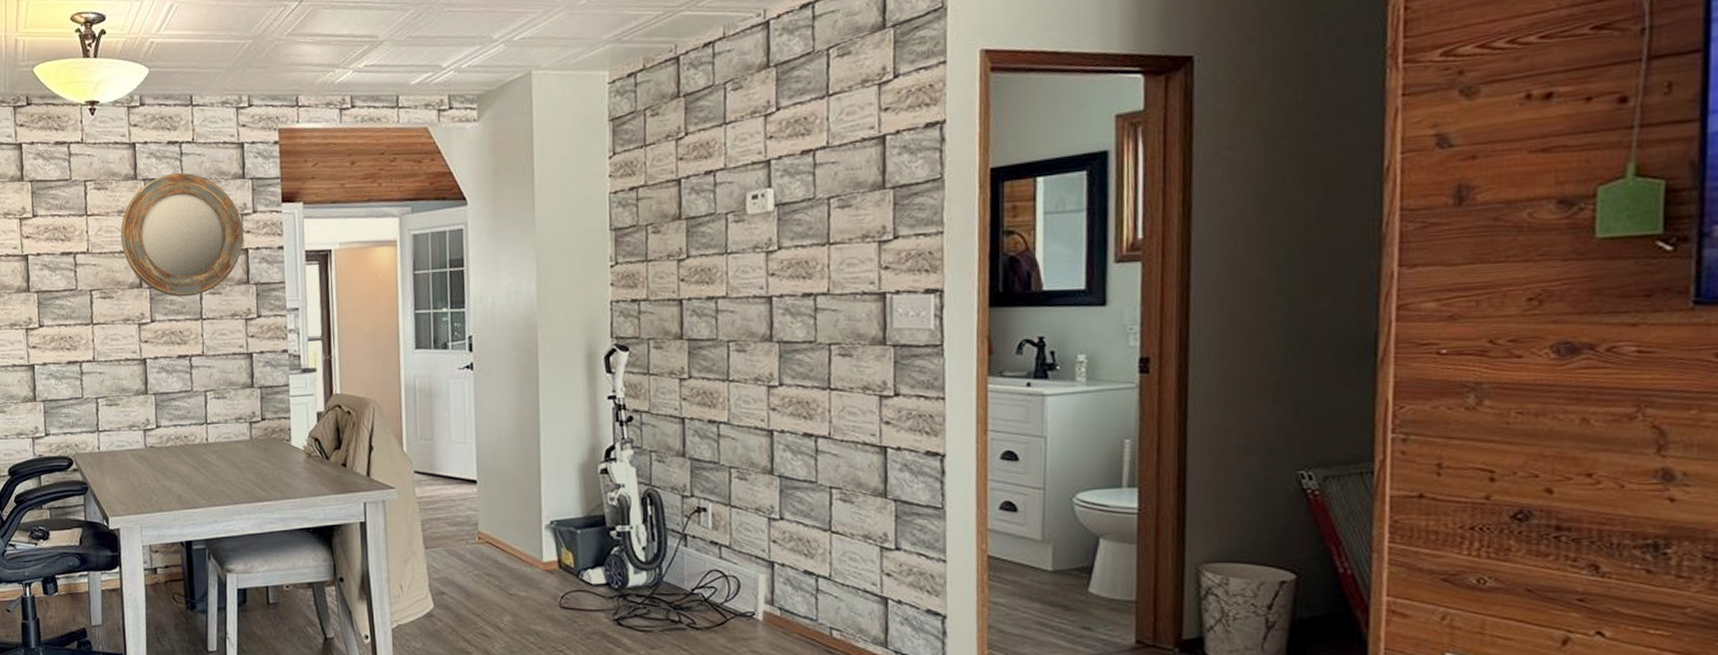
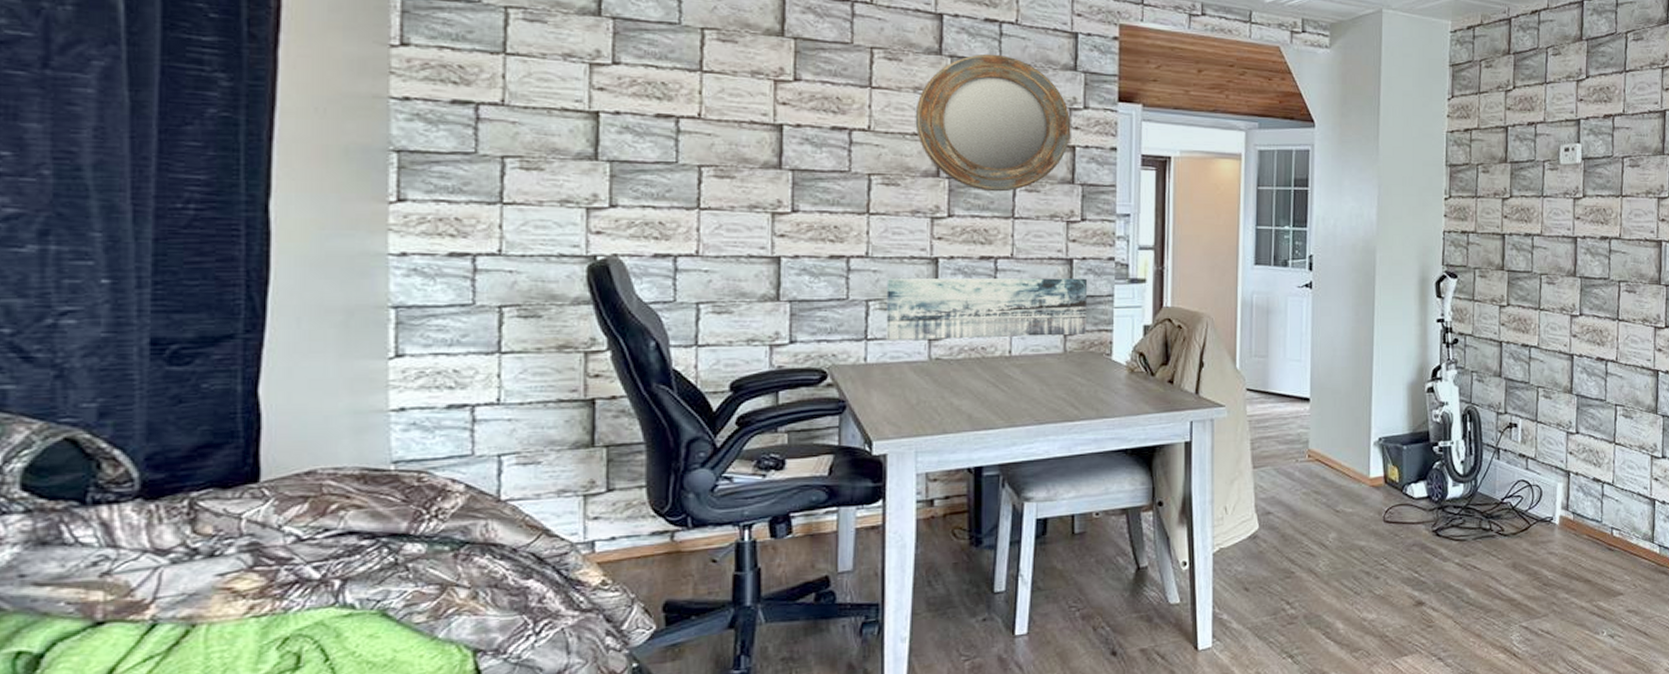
wall art: none [109,370,268,431] -> present [886,278,1088,340]

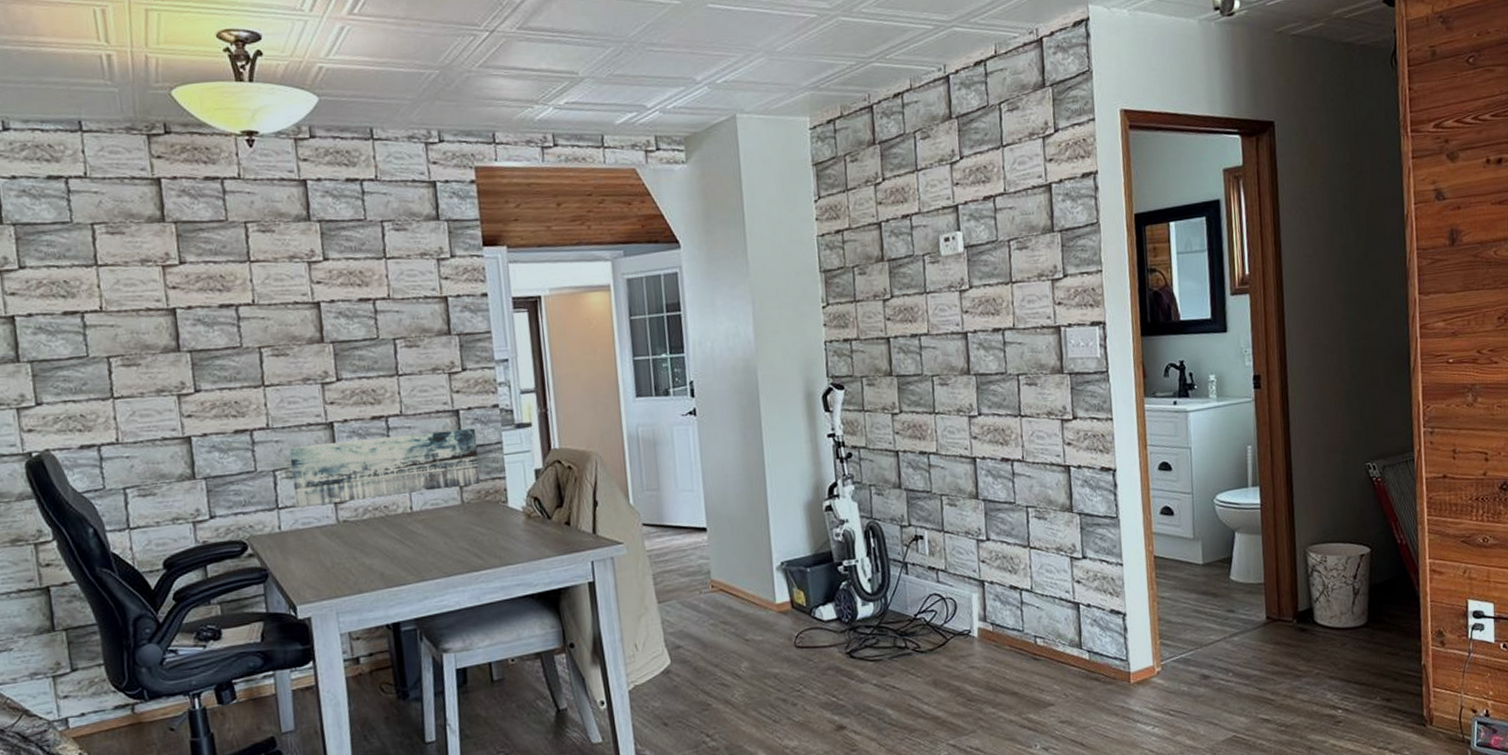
home mirror: present [915,53,1071,192] -> none [293,213,442,352]

